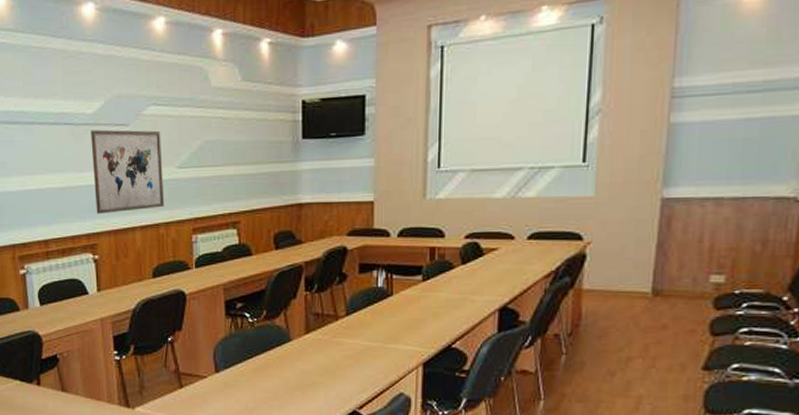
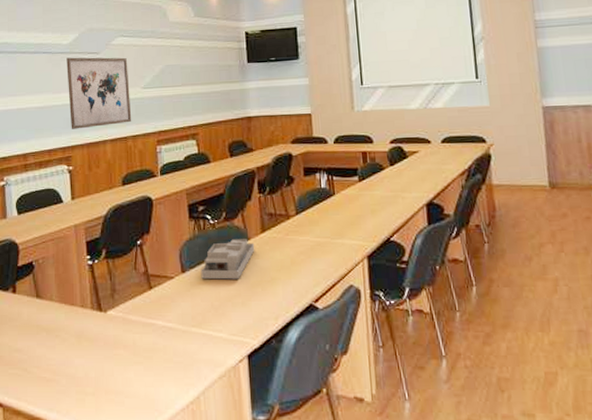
desk organizer: none [236,339,297,382] -> present [201,239,255,280]

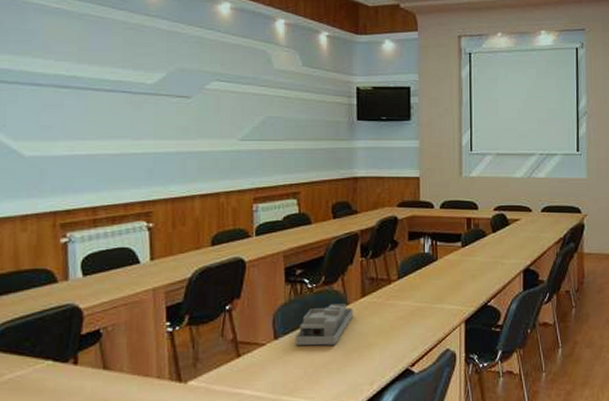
wall art: present [66,57,132,129] -> none [150,100,226,182]

